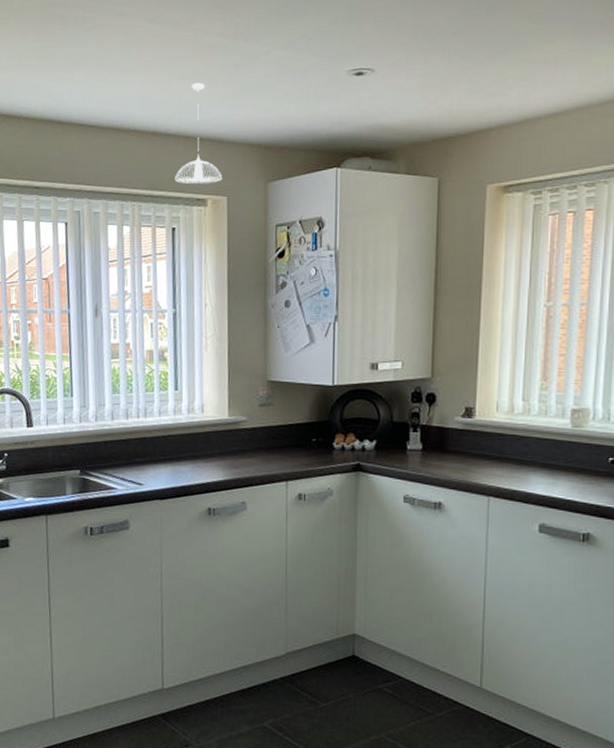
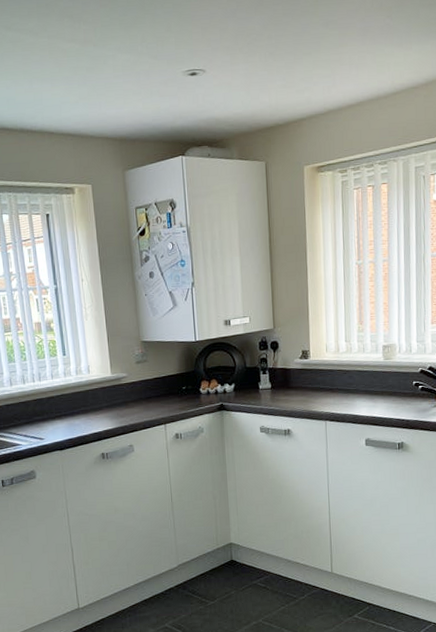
pendant light: present [175,82,222,185] -> none [44,84,86,175]

